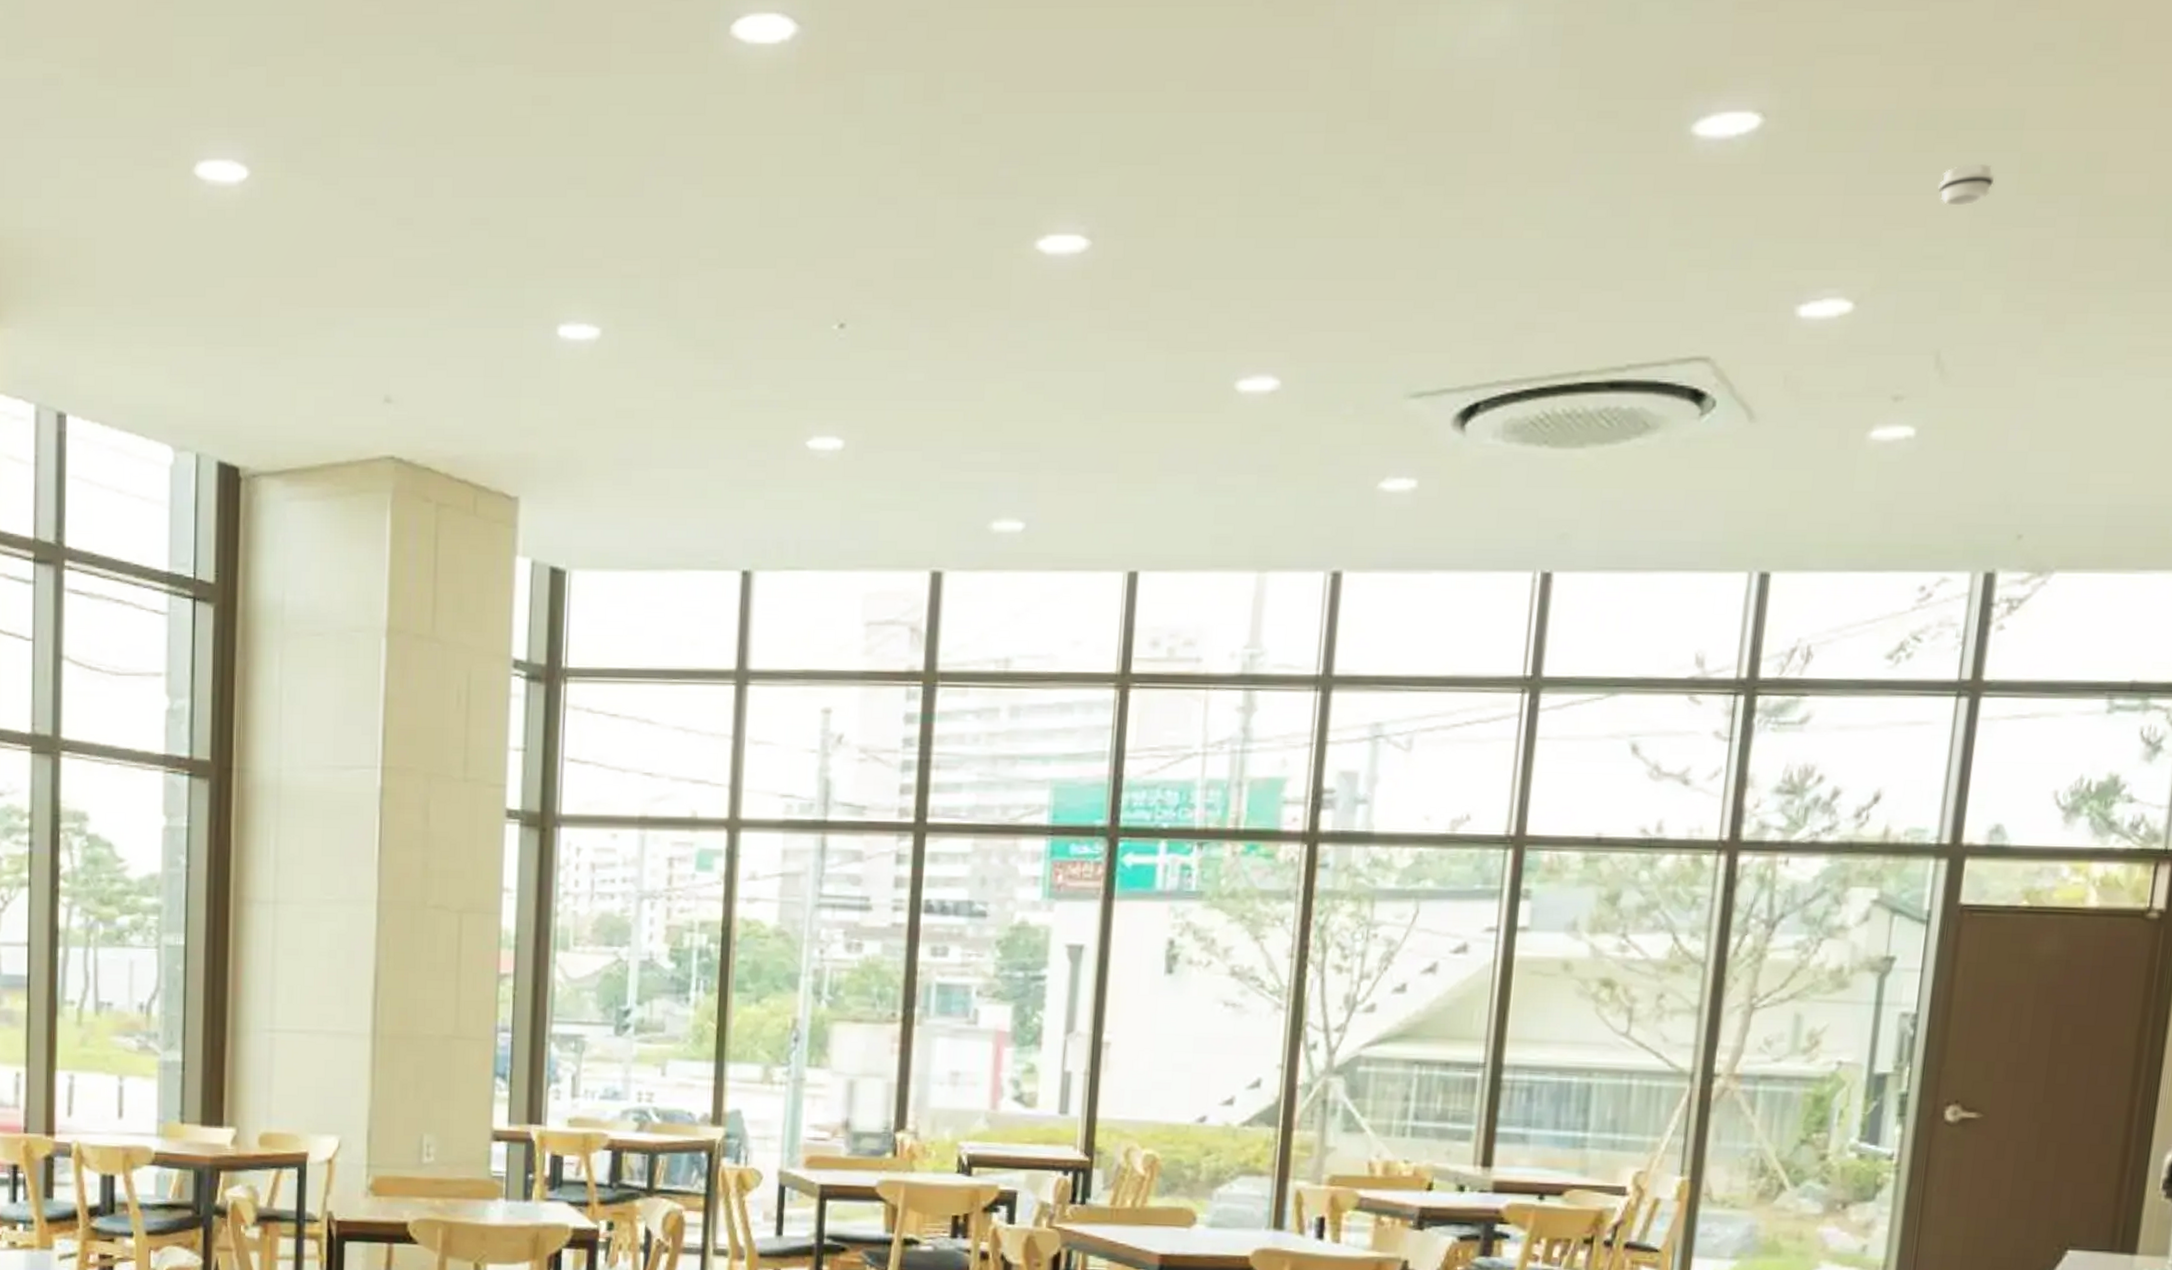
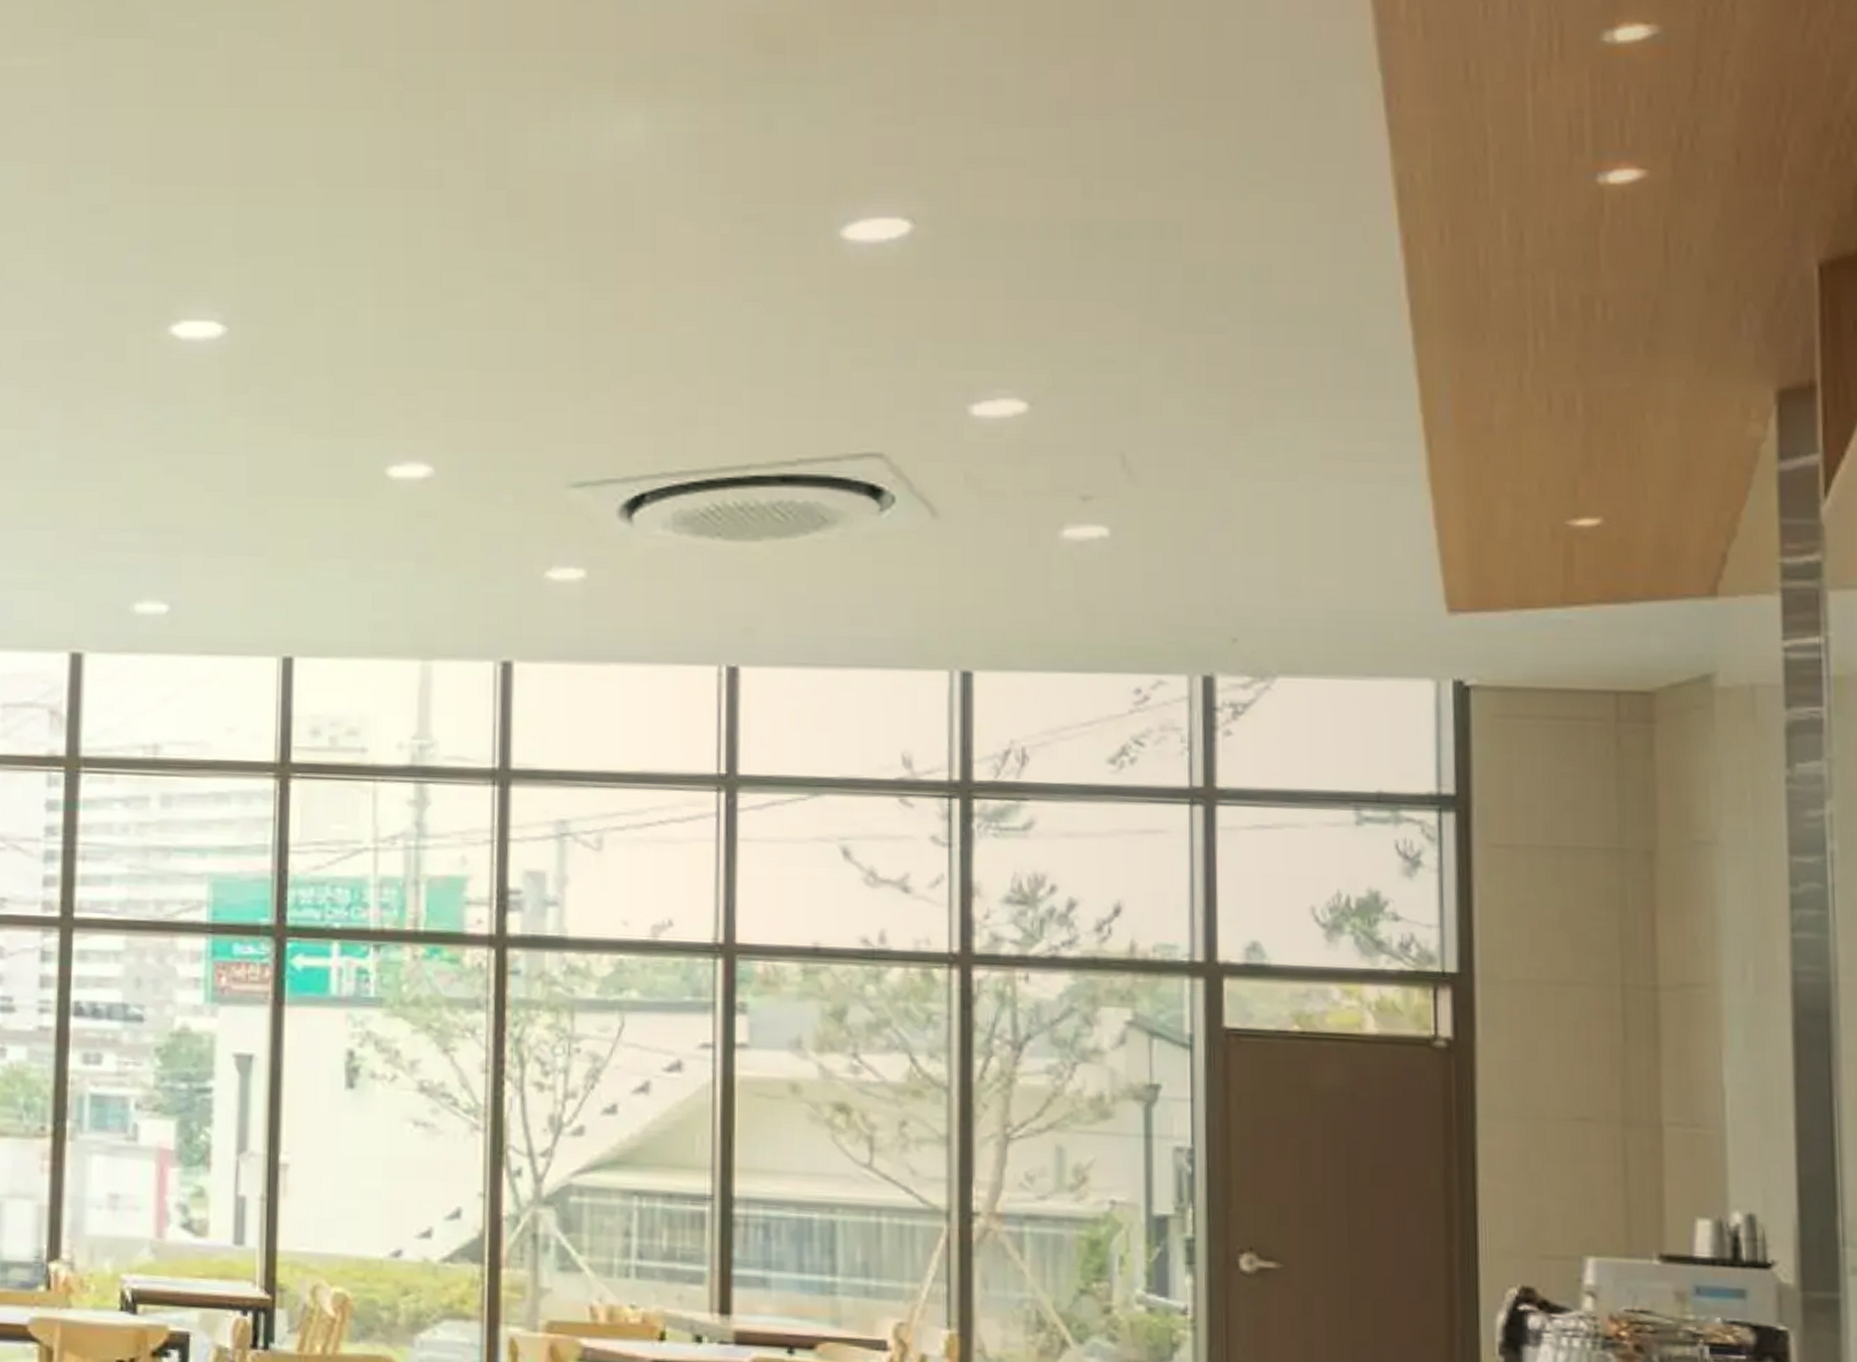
smoke detector: present [1938,163,1995,206] -> none [1102,271,1159,312]

